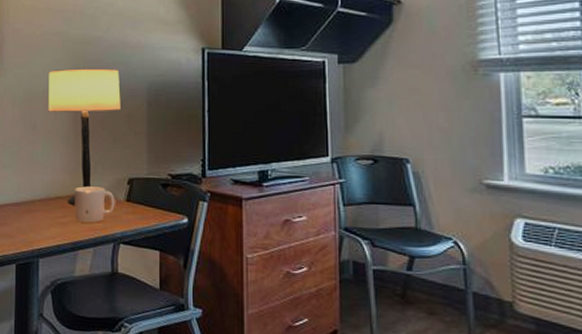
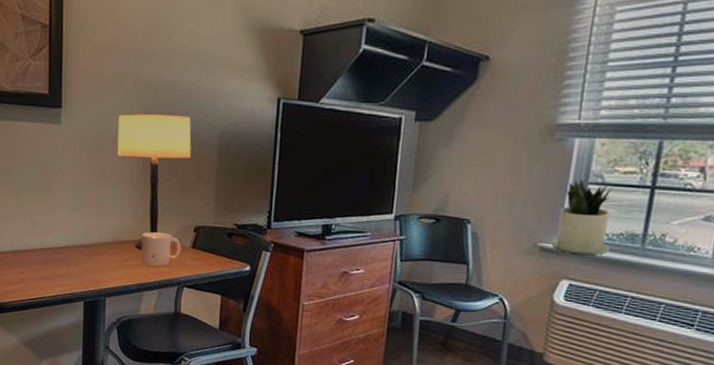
planter: none [497,112,560,191] -> present [551,179,612,256]

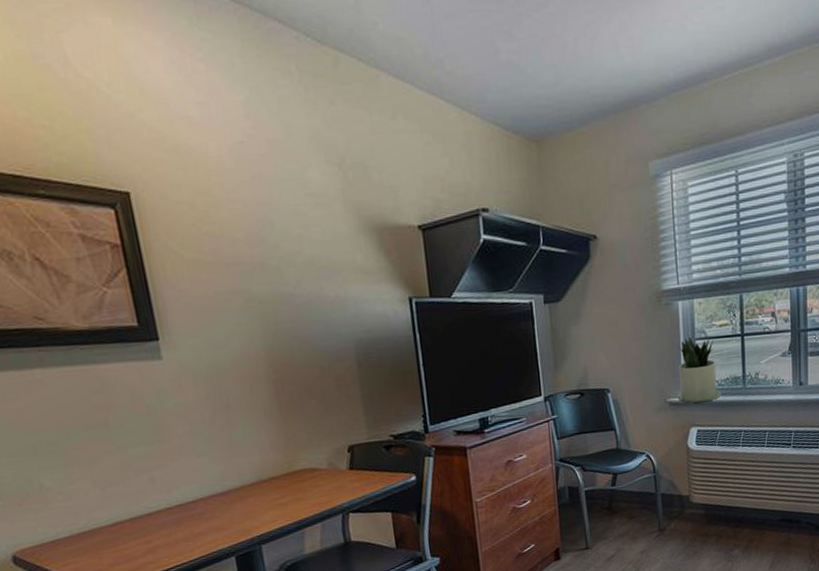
table lamp: present [117,113,192,249] -> none [233,328,328,484]
mug: present [141,232,181,267] -> none [288,459,338,500]

